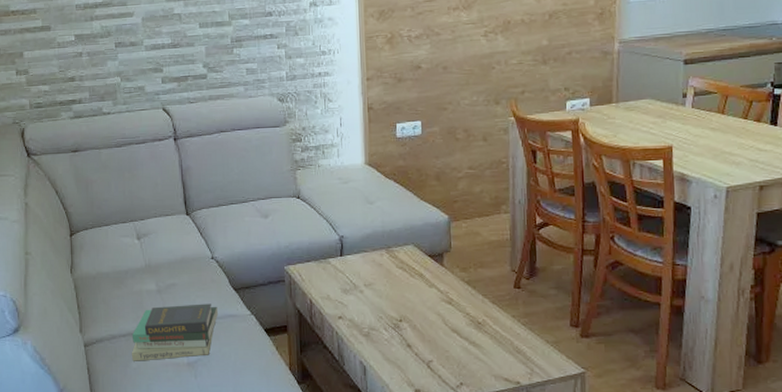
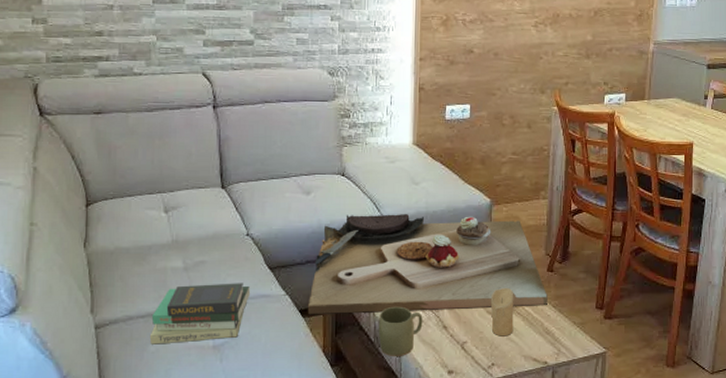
decorative tray: none [272,233,516,334] -> present [307,214,548,315]
mug: none [341,325,386,376] -> present [378,306,423,357]
candle: none [454,305,481,355] -> present [490,287,514,337]

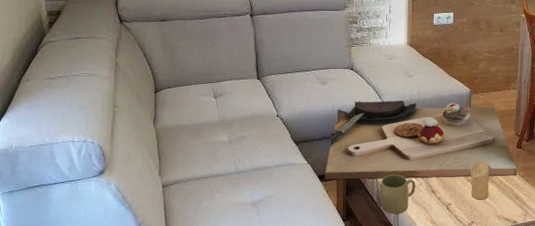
books: present [149,283,251,344] -> none [203,153,280,201]

